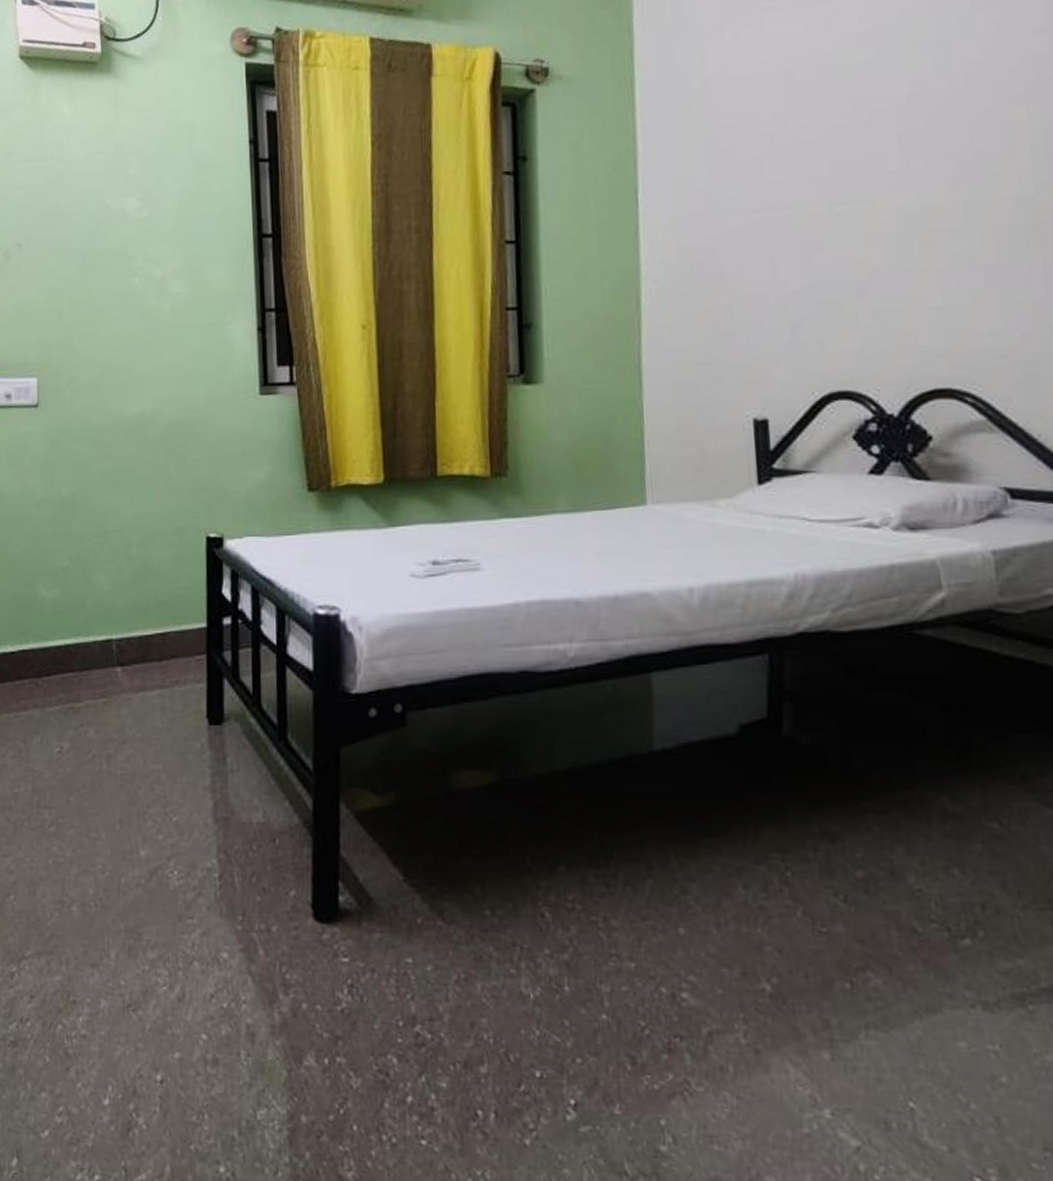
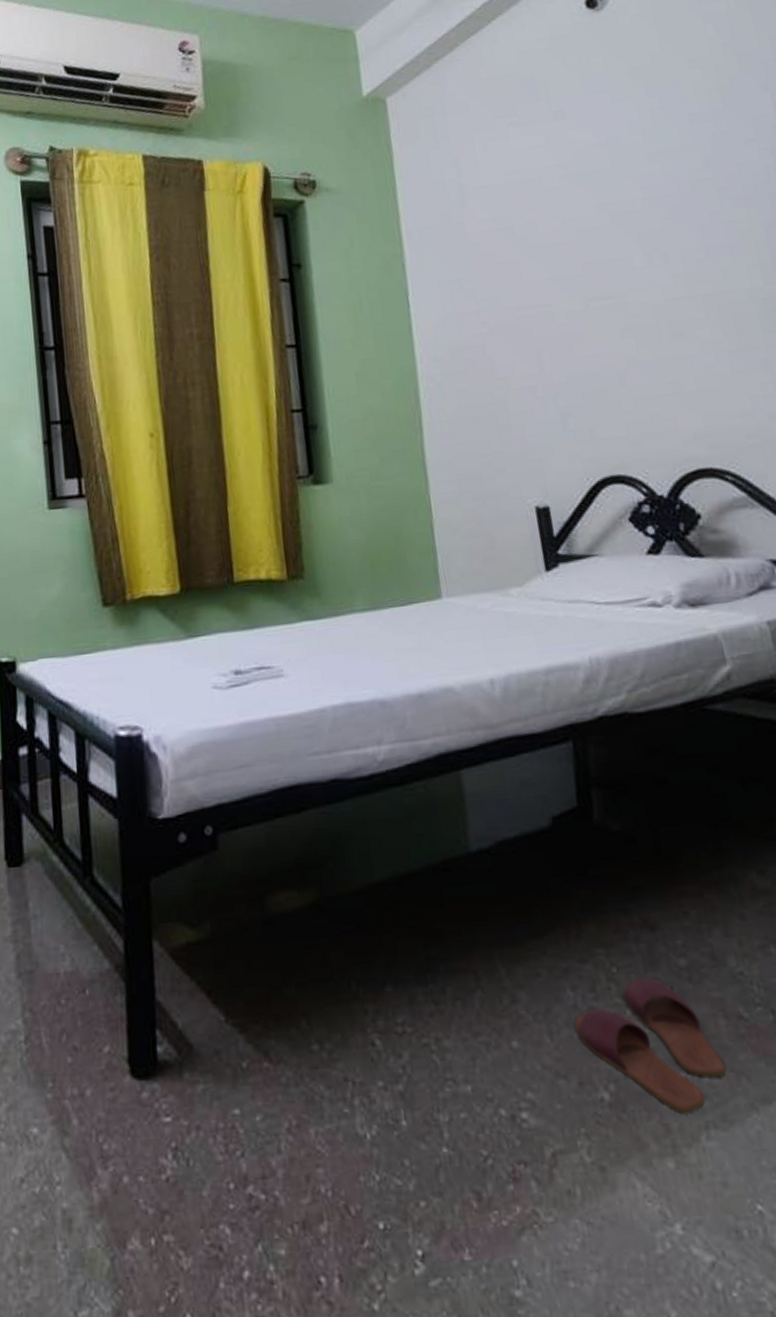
slippers: none [742,883,893,1012] -> present [574,976,727,1113]

